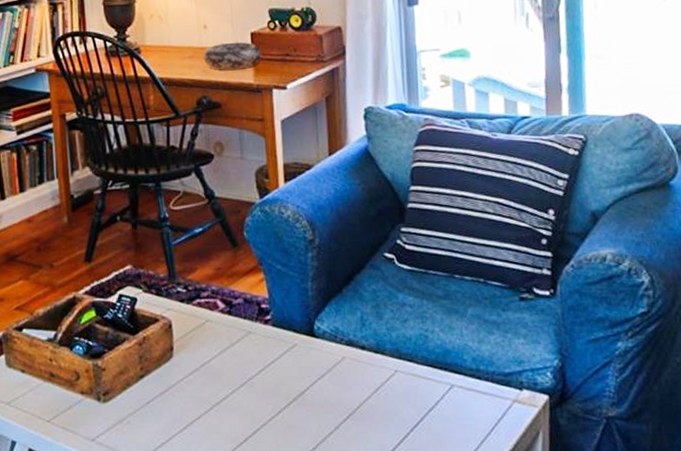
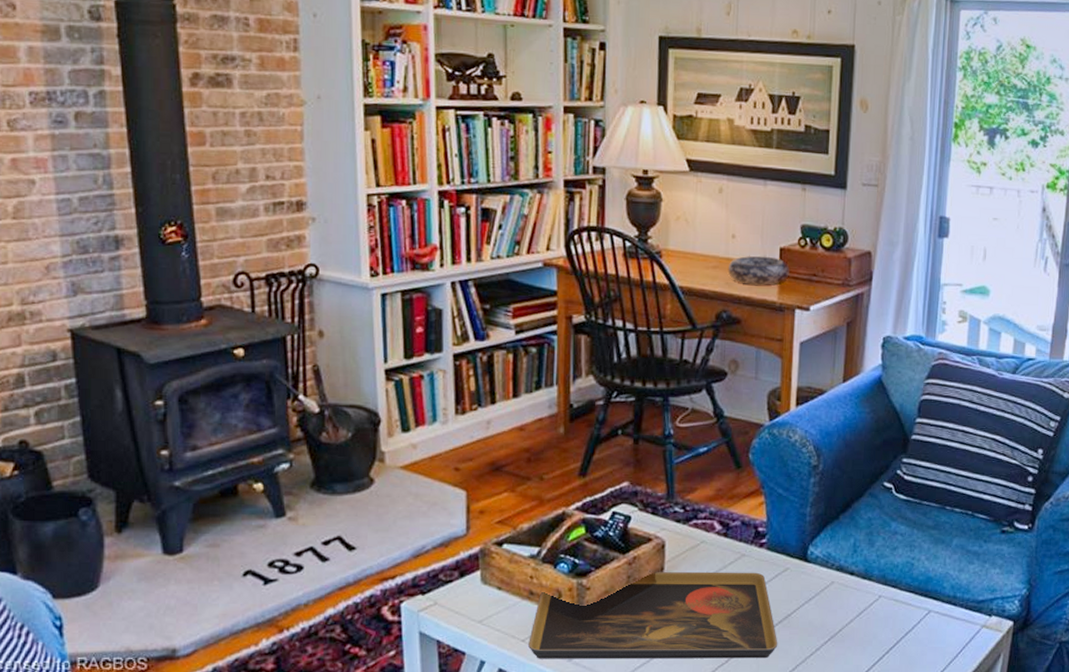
decorative tray: none [53,349,295,439] -> present [528,571,778,659]

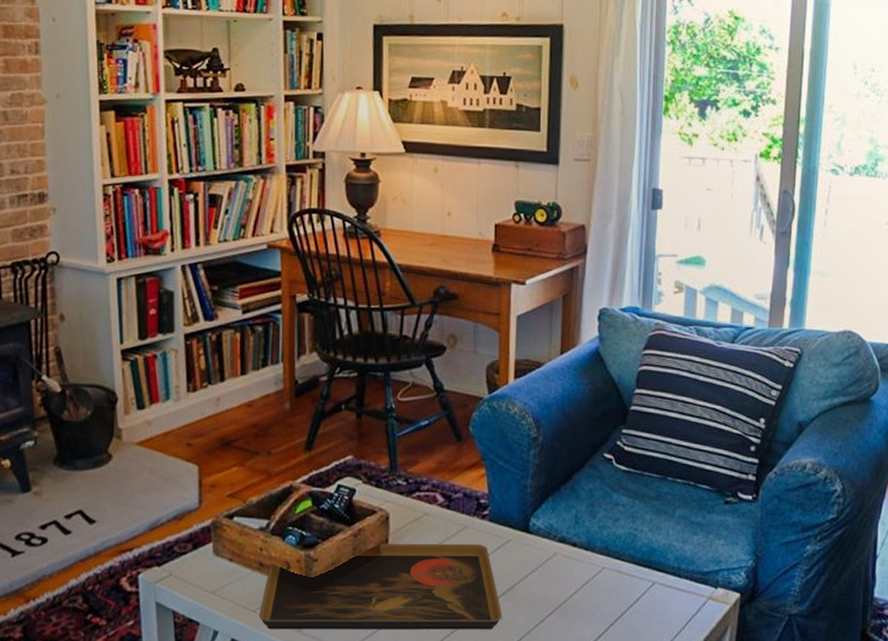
decorative bowl: present [727,256,790,285] -> none [444,233,505,261]

